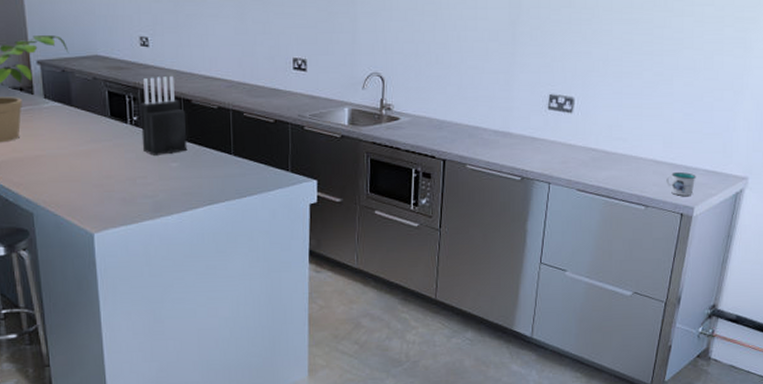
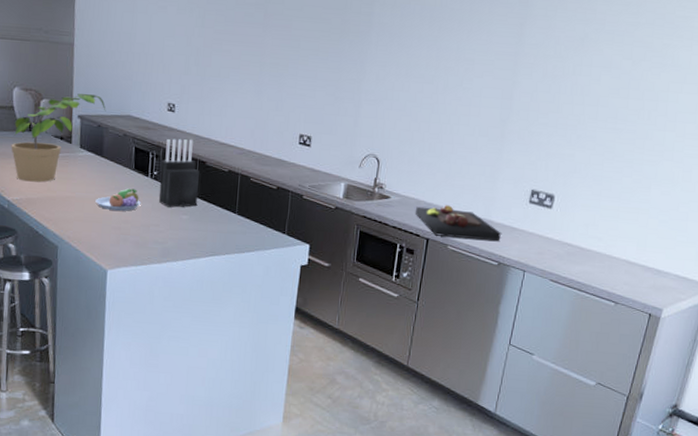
fruit bowl: none [70,139,123,166] -> present [95,188,141,211]
cutting board: none [428,120,522,156] -> present [415,205,501,242]
mug: present [665,171,696,196] -> none [636,273,667,298]

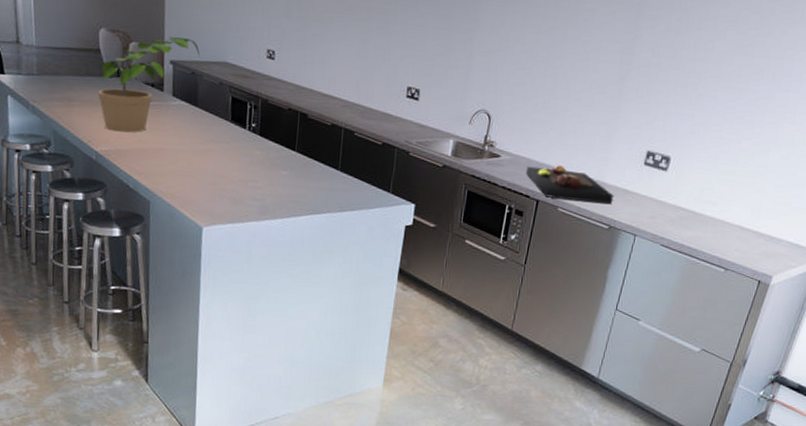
fruit bowl: present [95,188,141,211] -> none [190,141,238,165]
knife block: present [158,138,200,208] -> none [256,88,302,163]

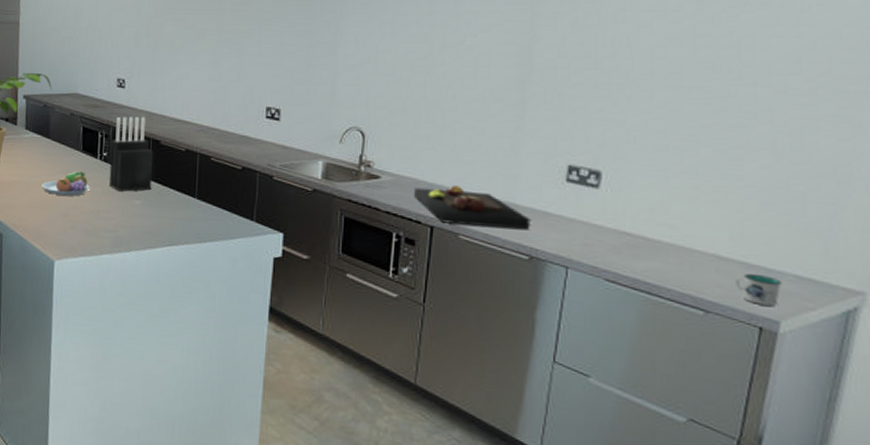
fruit bowl: none [190,141,238,165] -> present [41,171,90,196]
knife block: none [256,88,302,163] -> present [108,116,154,192]
mug: none [748,240,779,265] -> present [734,273,782,306]

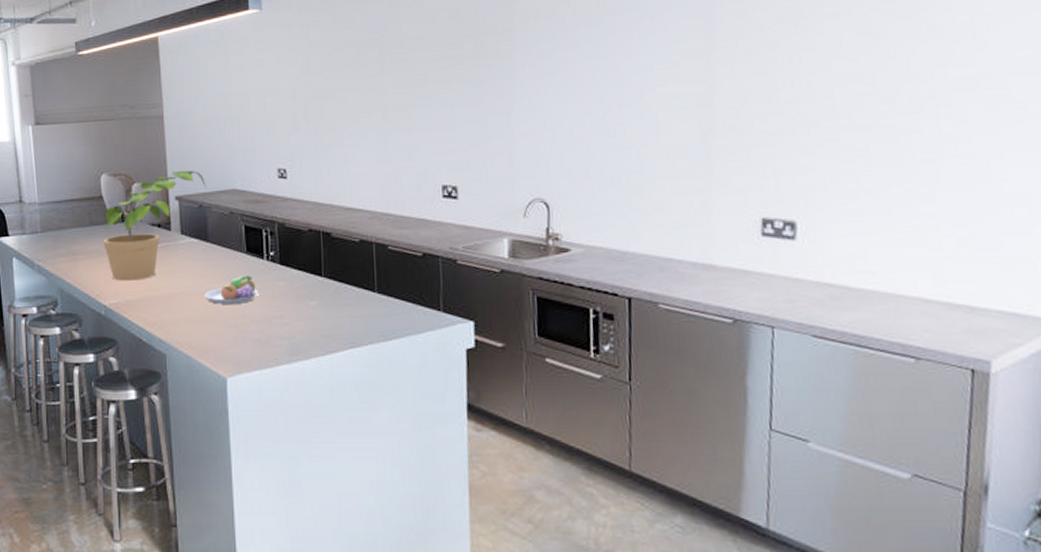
knife block: present [108,116,154,192] -> none [277,207,327,293]
cutting board: present [413,185,530,231] -> none [606,251,731,293]
mug: present [734,273,782,306] -> none [940,313,988,346]

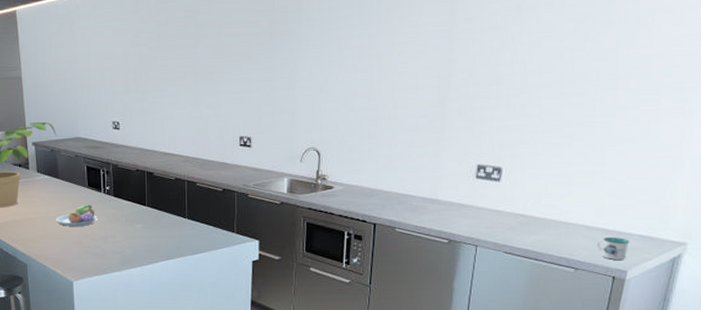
mug: none [940,313,988,346] -> present [596,236,630,260]

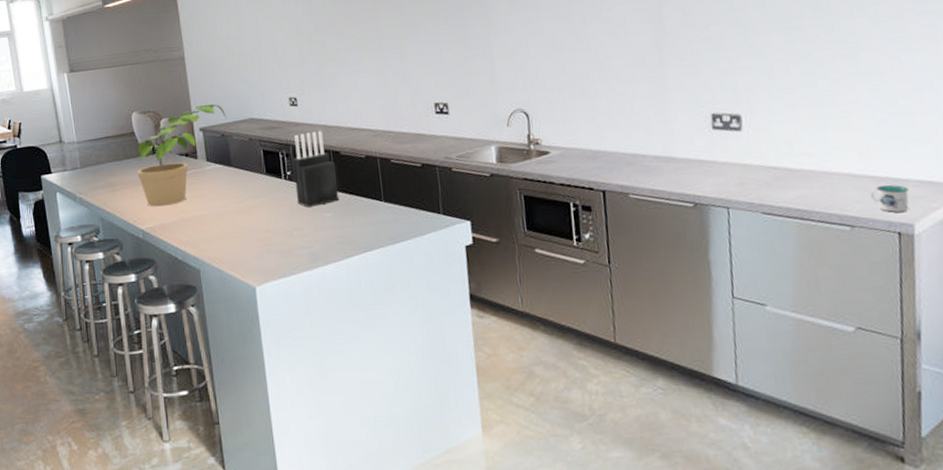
fruit bowl: present [56,205,97,226] -> none [231,194,279,222]
knife block: none [112,152,150,219] -> present [293,130,340,207]

